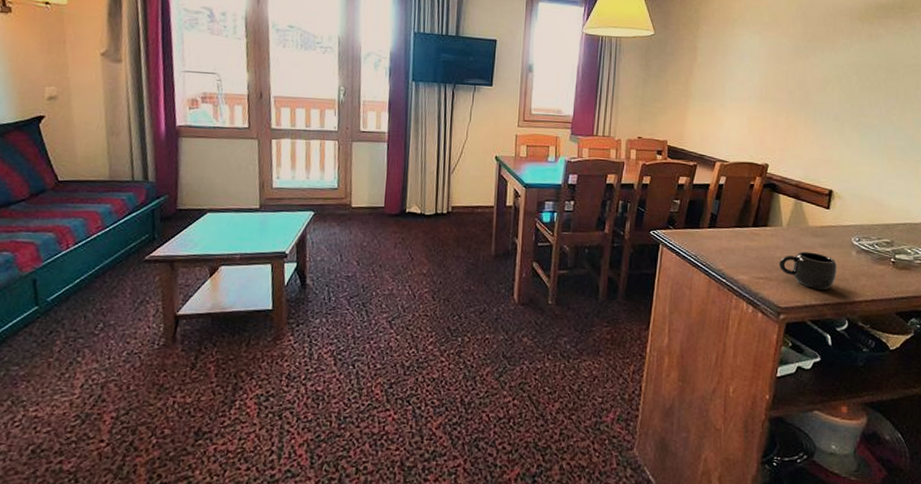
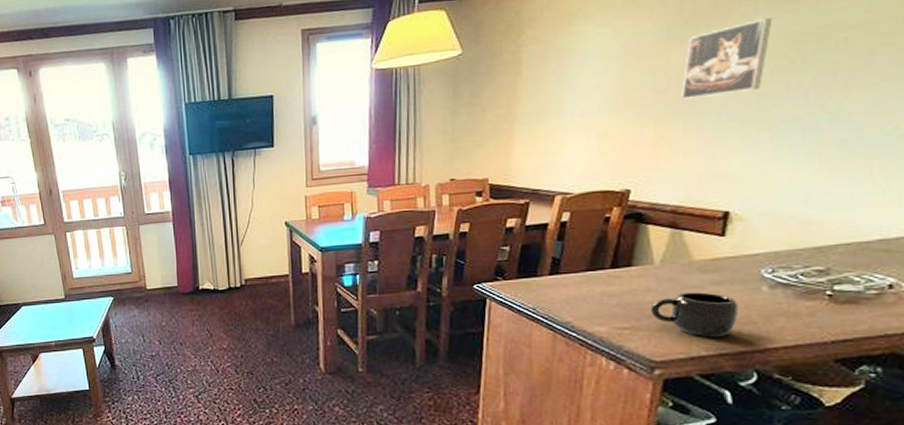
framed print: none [804,50,861,101] -> present [682,18,773,100]

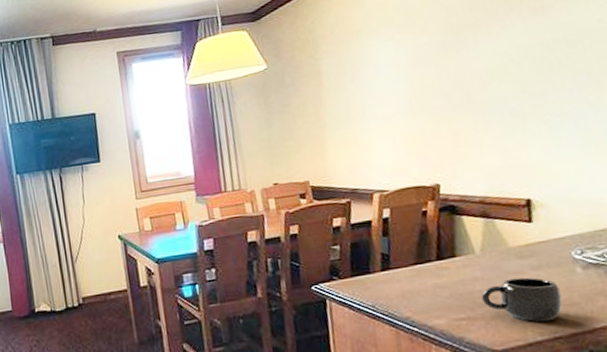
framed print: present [682,18,773,100] -> none [462,29,532,101]

